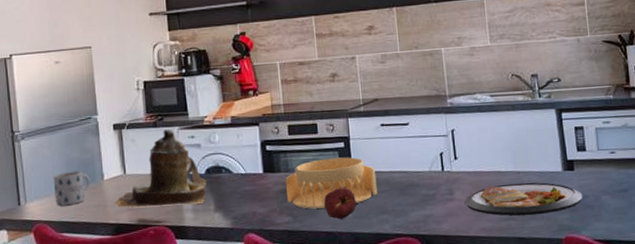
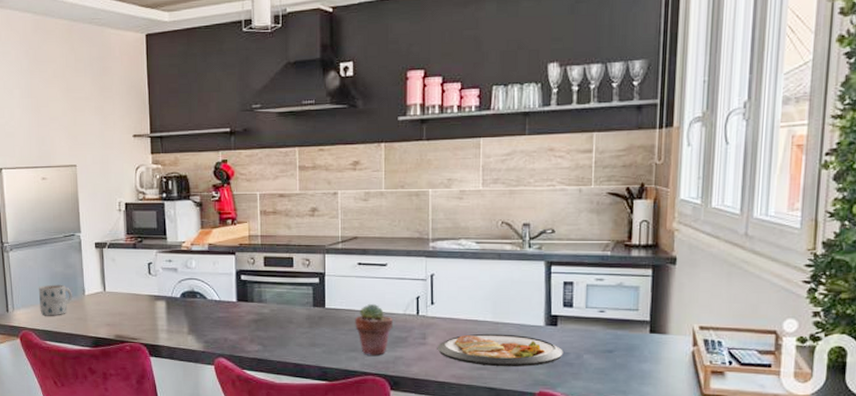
teapot: present [114,129,207,208] -> none [94,252,182,325]
architectural model: present [285,157,378,209] -> none [257,292,349,340]
apple: present [323,187,356,220] -> none [294,322,327,353]
potted succulent: none [383,163,420,216] -> present [355,303,393,356]

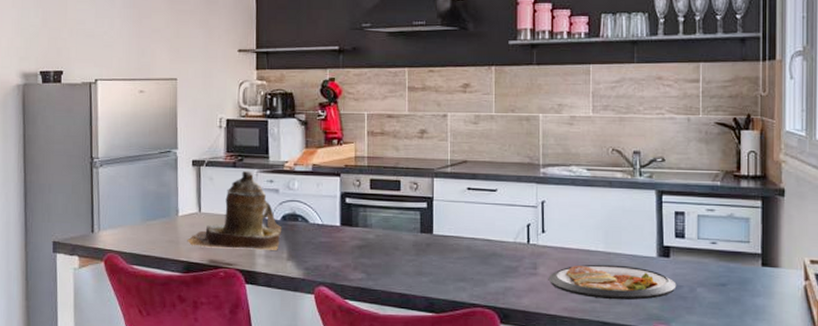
mug: present [38,284,72,316] -> none [128,203,165,238]
teapot: none [94,252,182,325] -> present [187,171,282,250]
potted succulent: present [355,303,393,356] -> none [464,230,503,286]

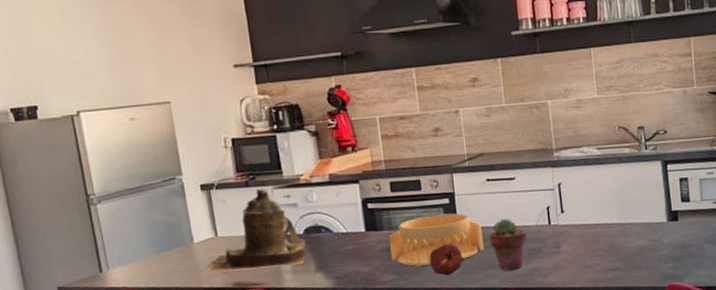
architectural model: none [362,217,458,269] -> present [388,213,484,266]
apple: none [399,249,434,282] -> present [429,243,463,276]
potted succulent: none [464,230,503,286] -> present [489,218,527,271]
dish: present [548,264,677,301] -> none [571,233,686,267]

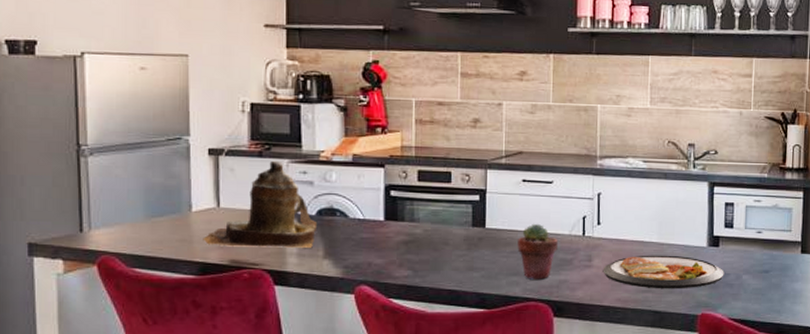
architectural model: present [388,213,484,266] -> none [408,211,511,264]
apple: present [429,243,463,276] -> none [449,243,486,278]
dish: none [571,233,686,267] -> present [602,255,724,289]

